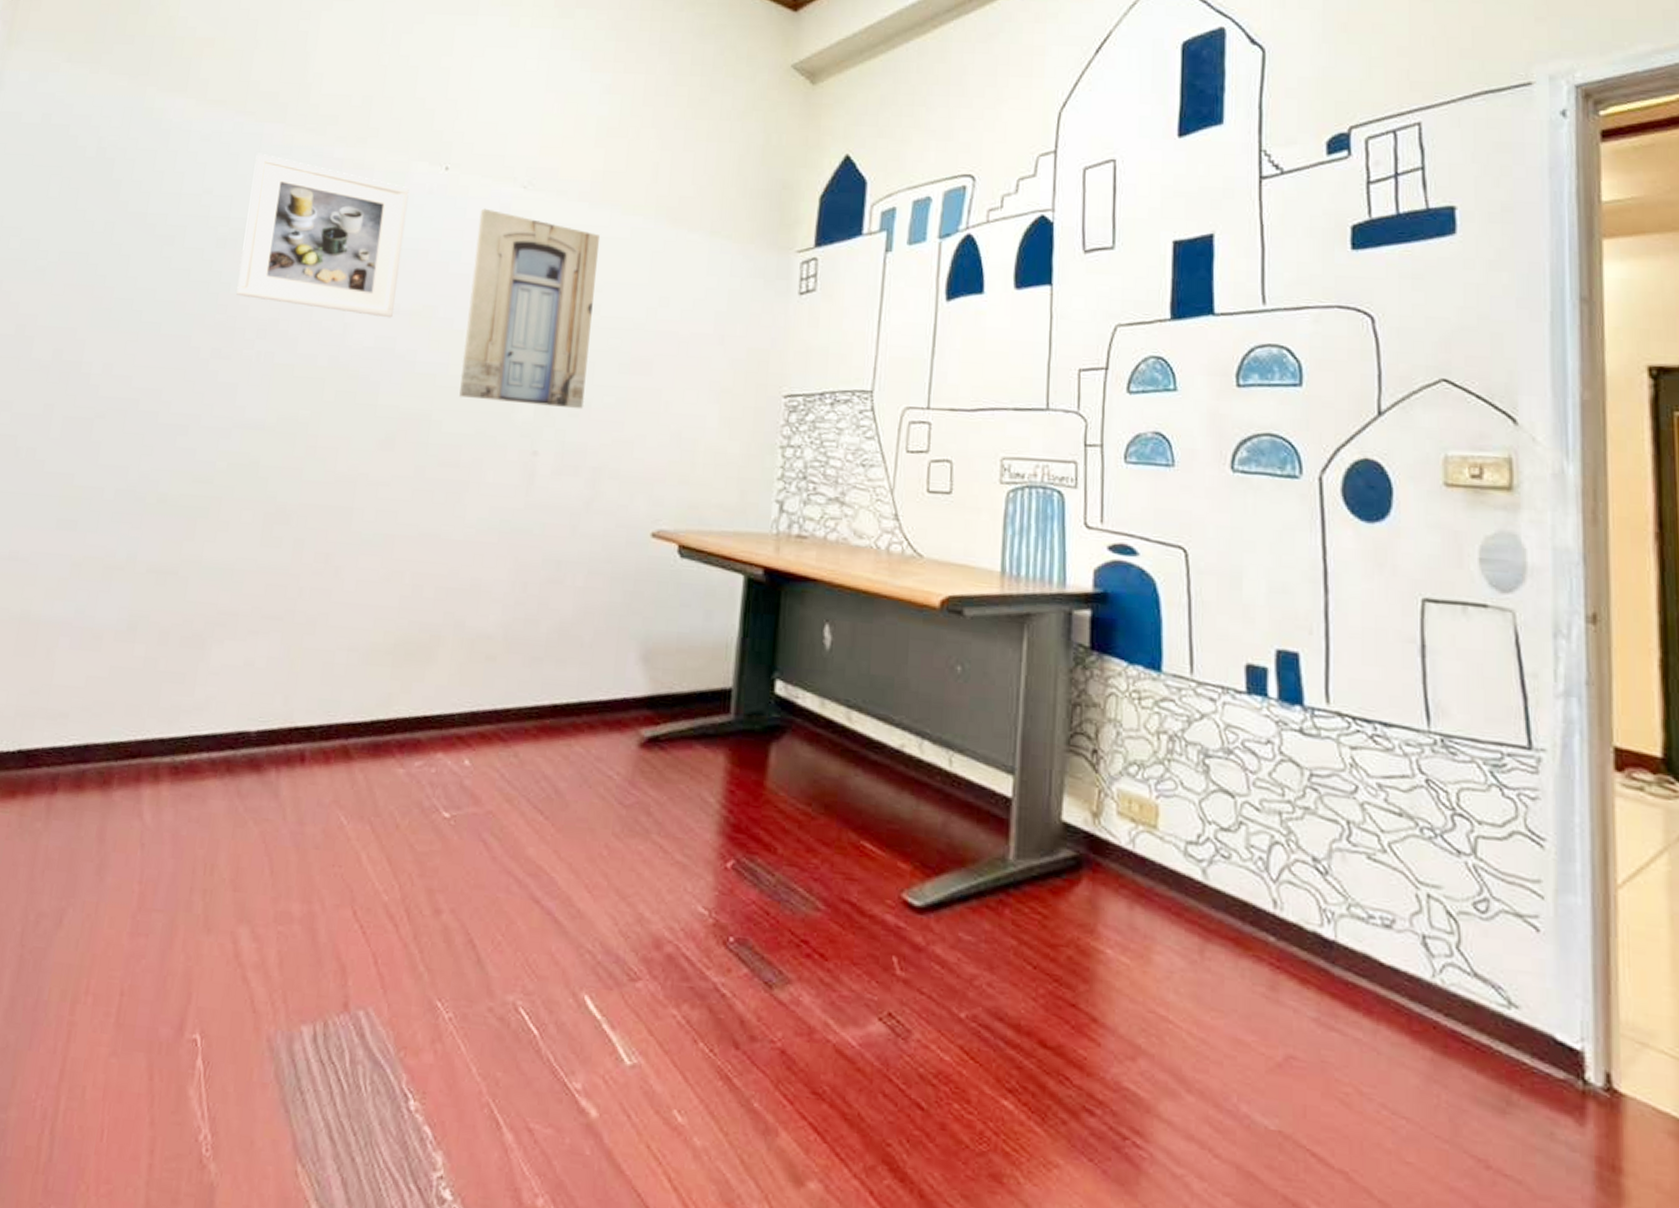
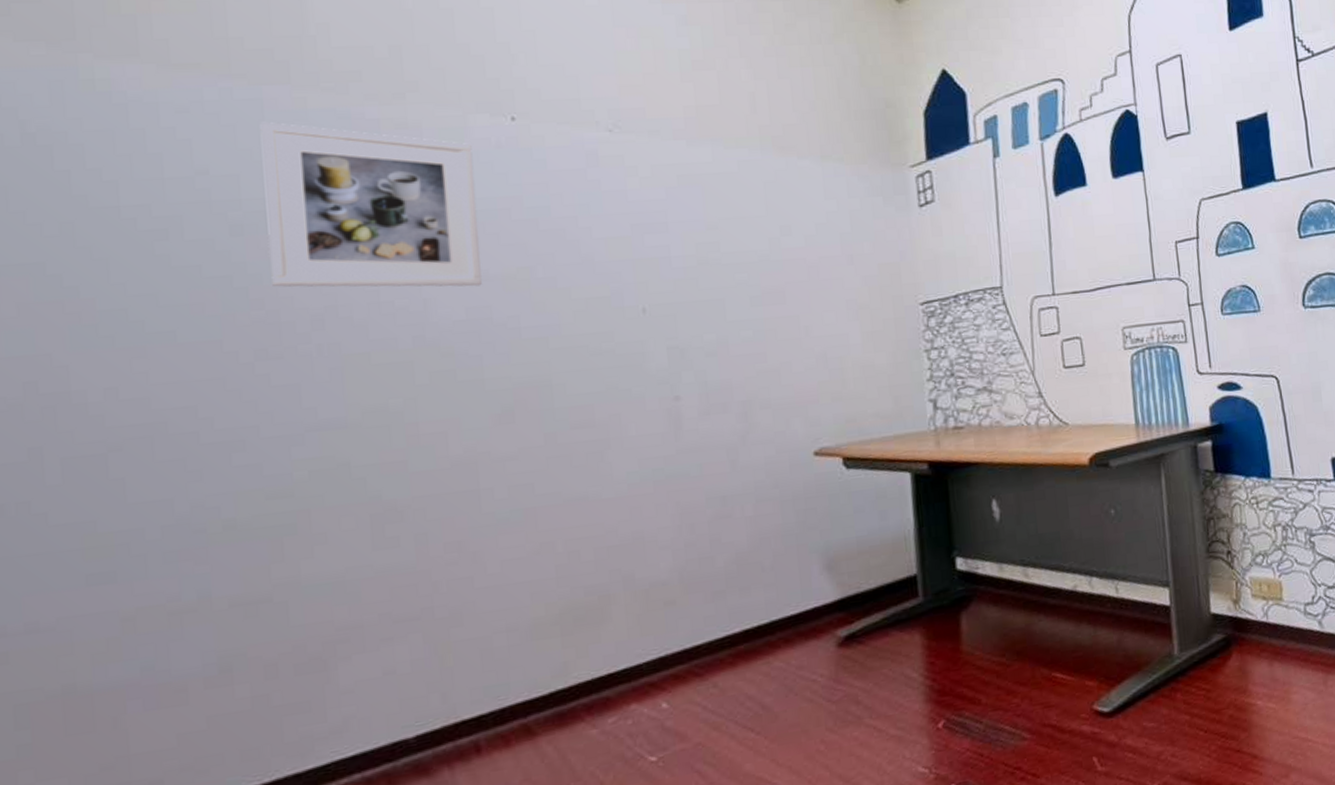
wall art: present [459,208,599,409] -> none [563,157,721,356]

